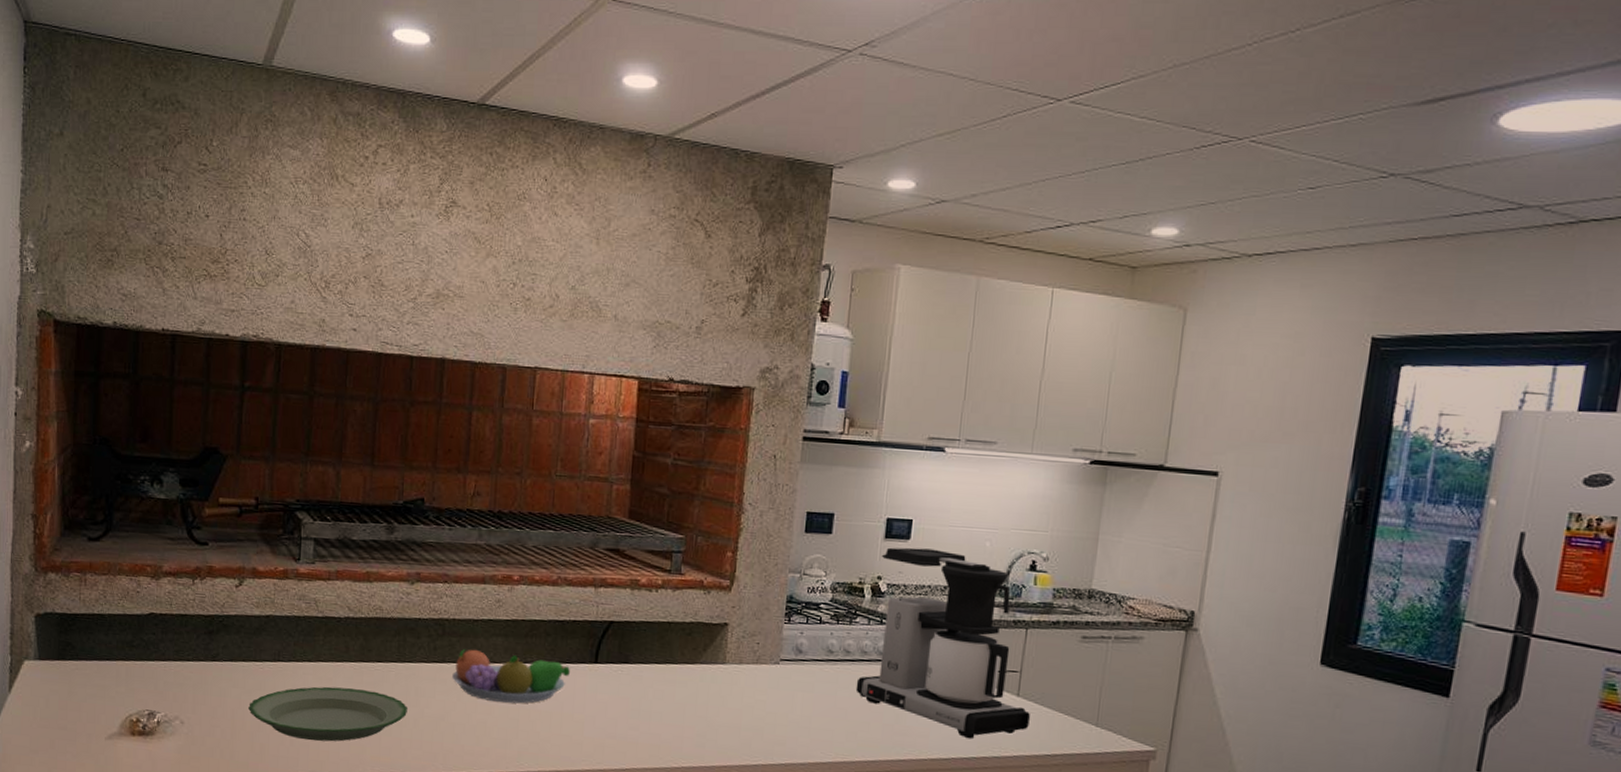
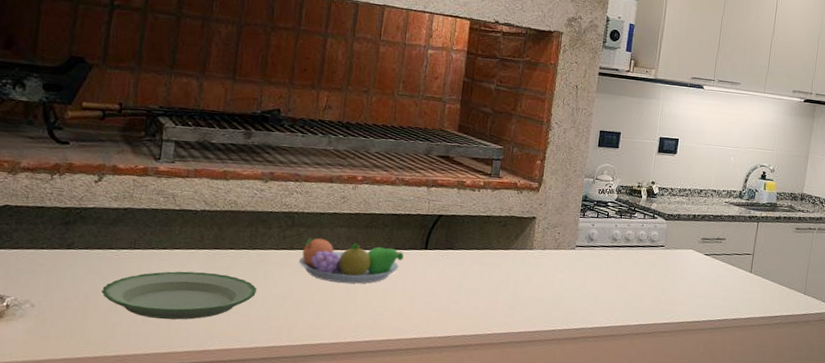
coffee maker: present [855,547,1031,739] -> none [633,159,760,306]

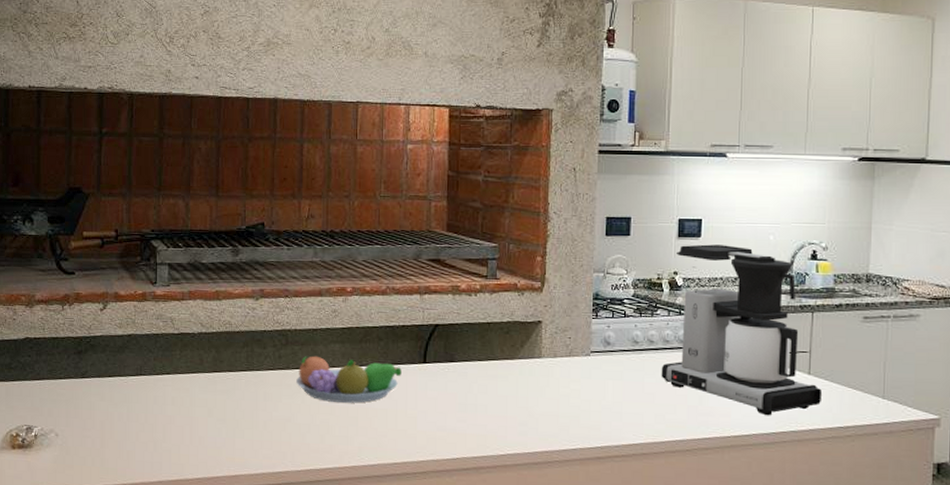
plate: present [102,271,258,320] -> none [115,396,258,446]
coffee maker: none [633,159,760,306] -> present [661,244,823,416]

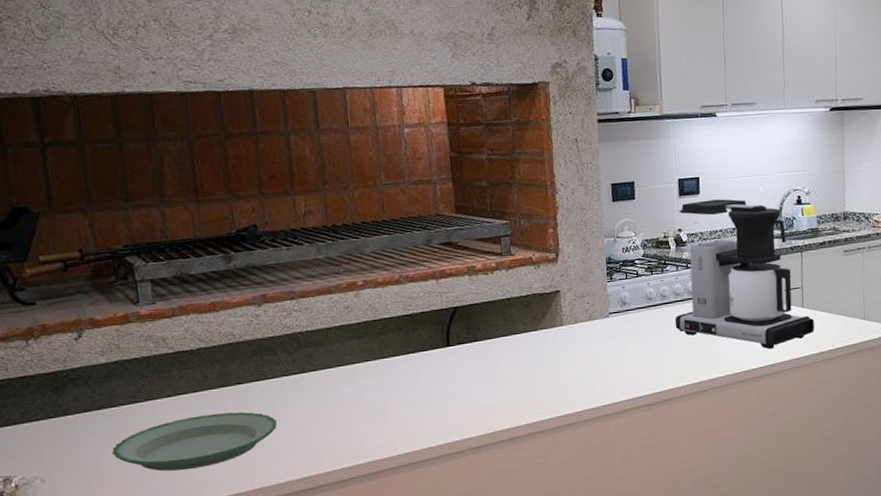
plate: none [115,396,258,446] -> present [112,412,278,471]
fruit bowl: present [296,355,402,403] -> none [315,351,426,399]

